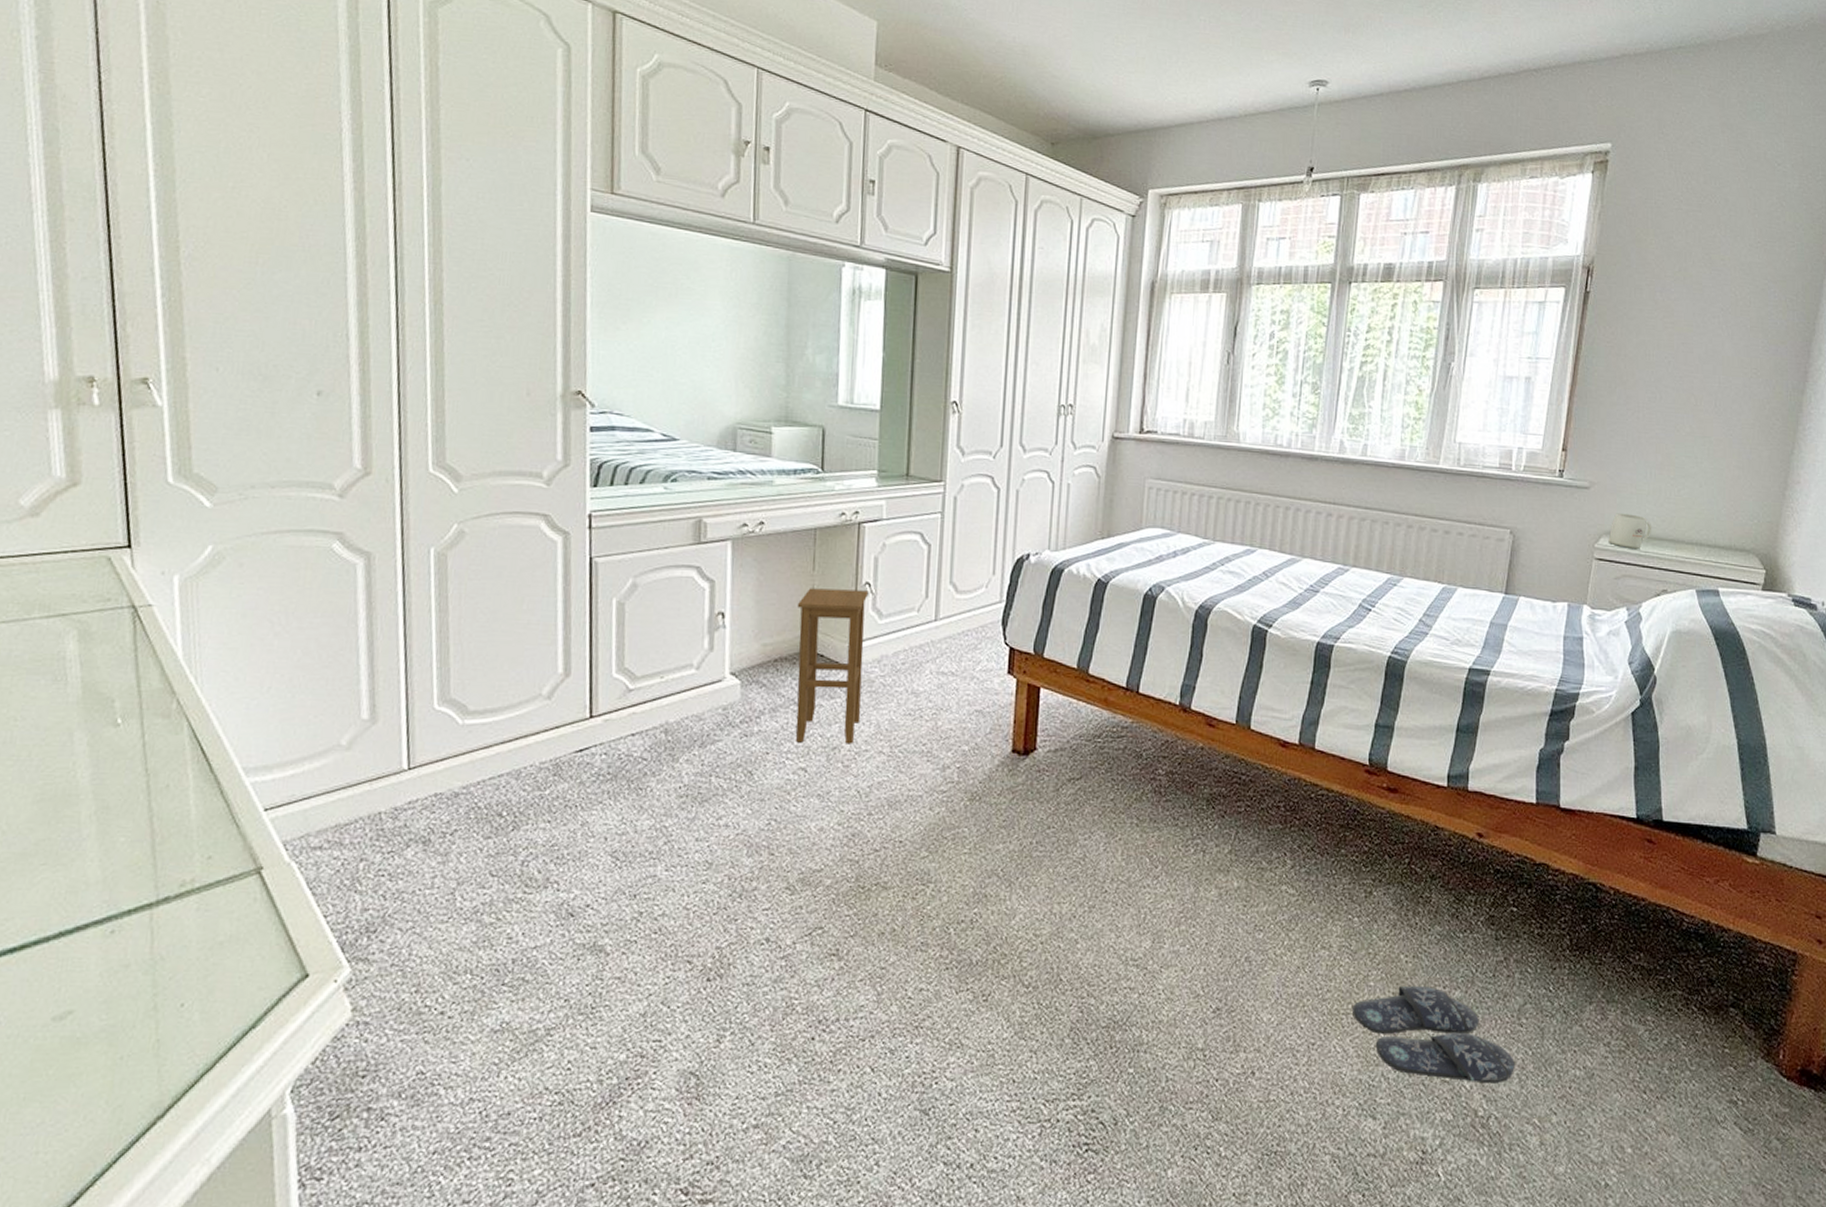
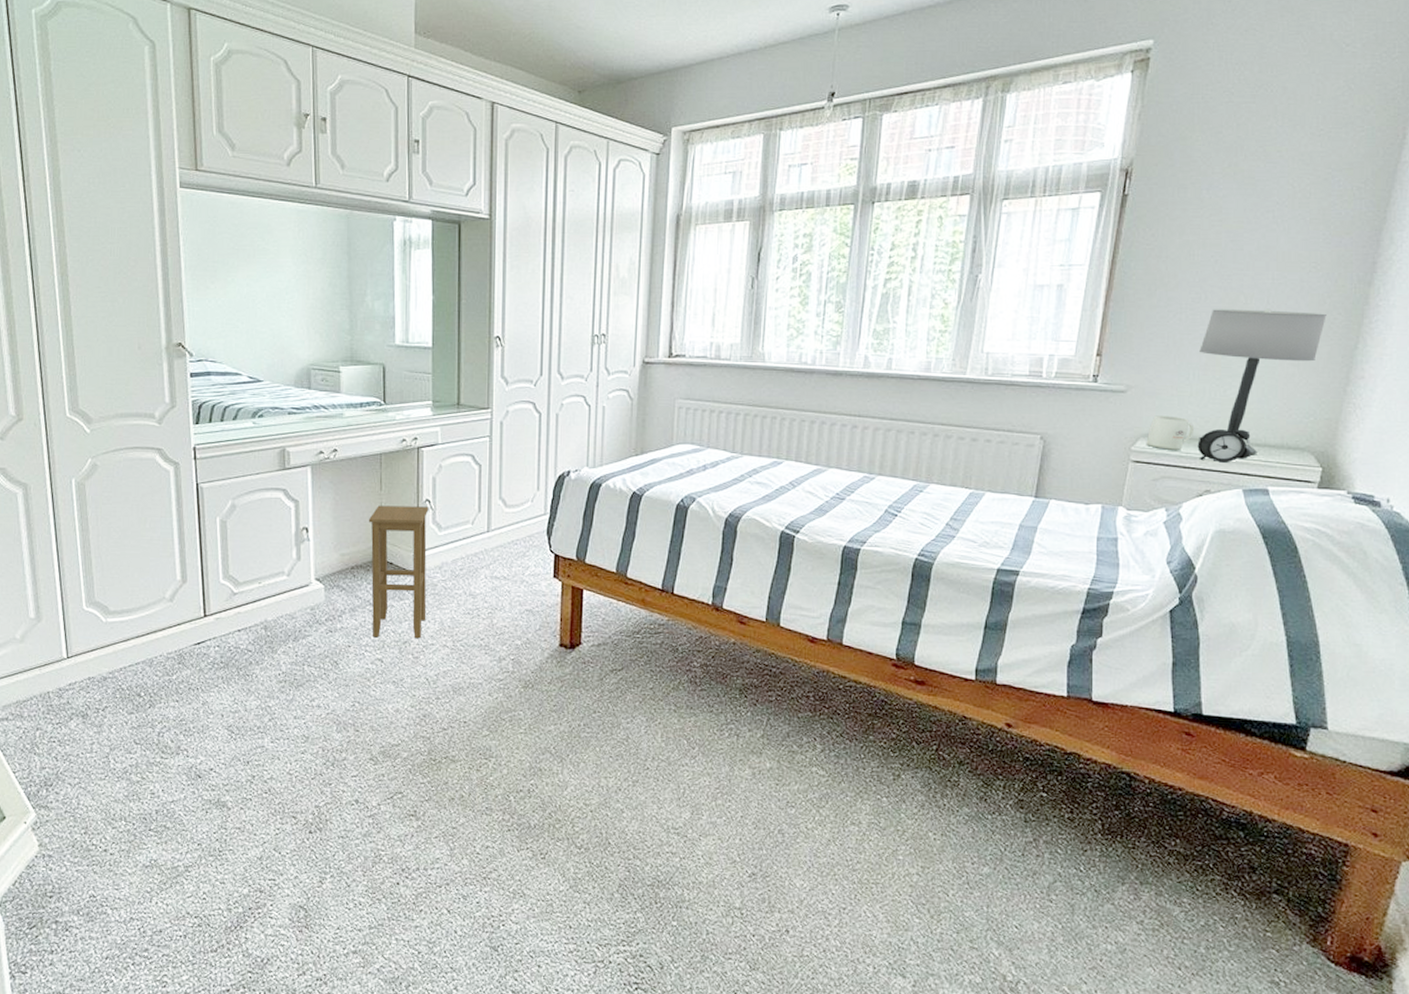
slippers: present [1353,986,1515,1084] -> none [882,861,1044,953]
alarm clock: none [1655,529,1704,563] -> present [1197,429,1252,463]
table lamp: none [1656,409,1766,556] -> present [1200,308,1327,455]

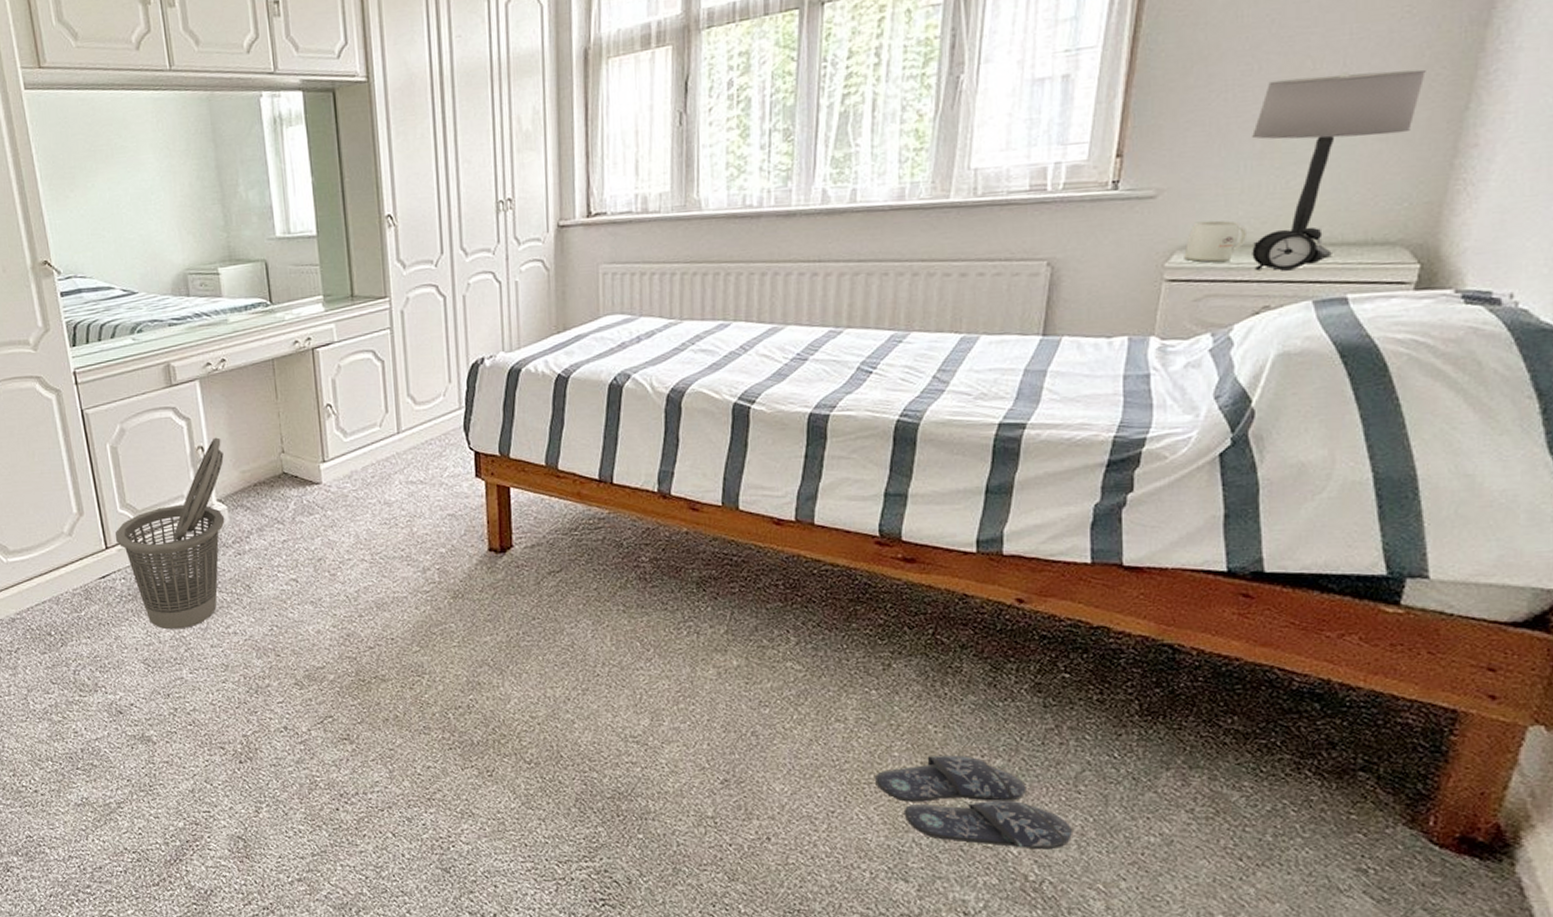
laundry basket: none [214,520,326,699] -> present [114,437,225,630]
stool: present [368,505,429,639] -> none [266,412,340,557]
slippers: none [882,861,1044,953] -> present [875,756,1072,850]

